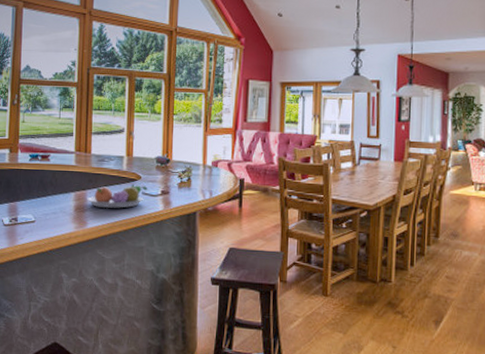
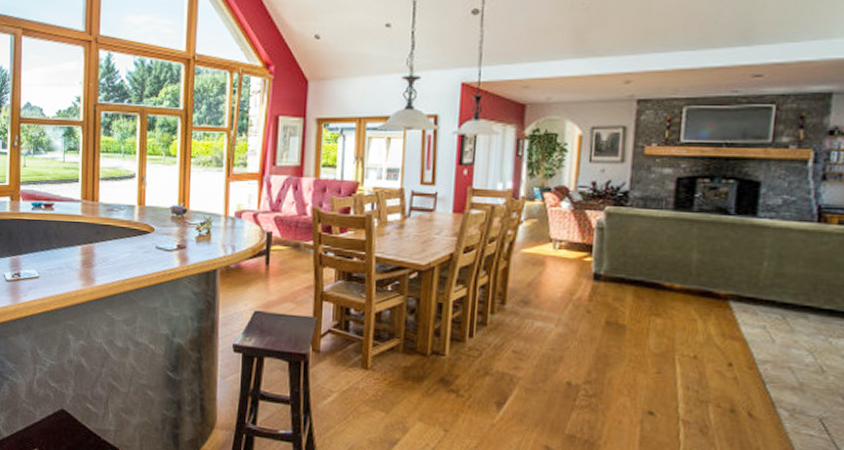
fruit bowl: present [87,183,148,208] -> none [95,236,162,264]

